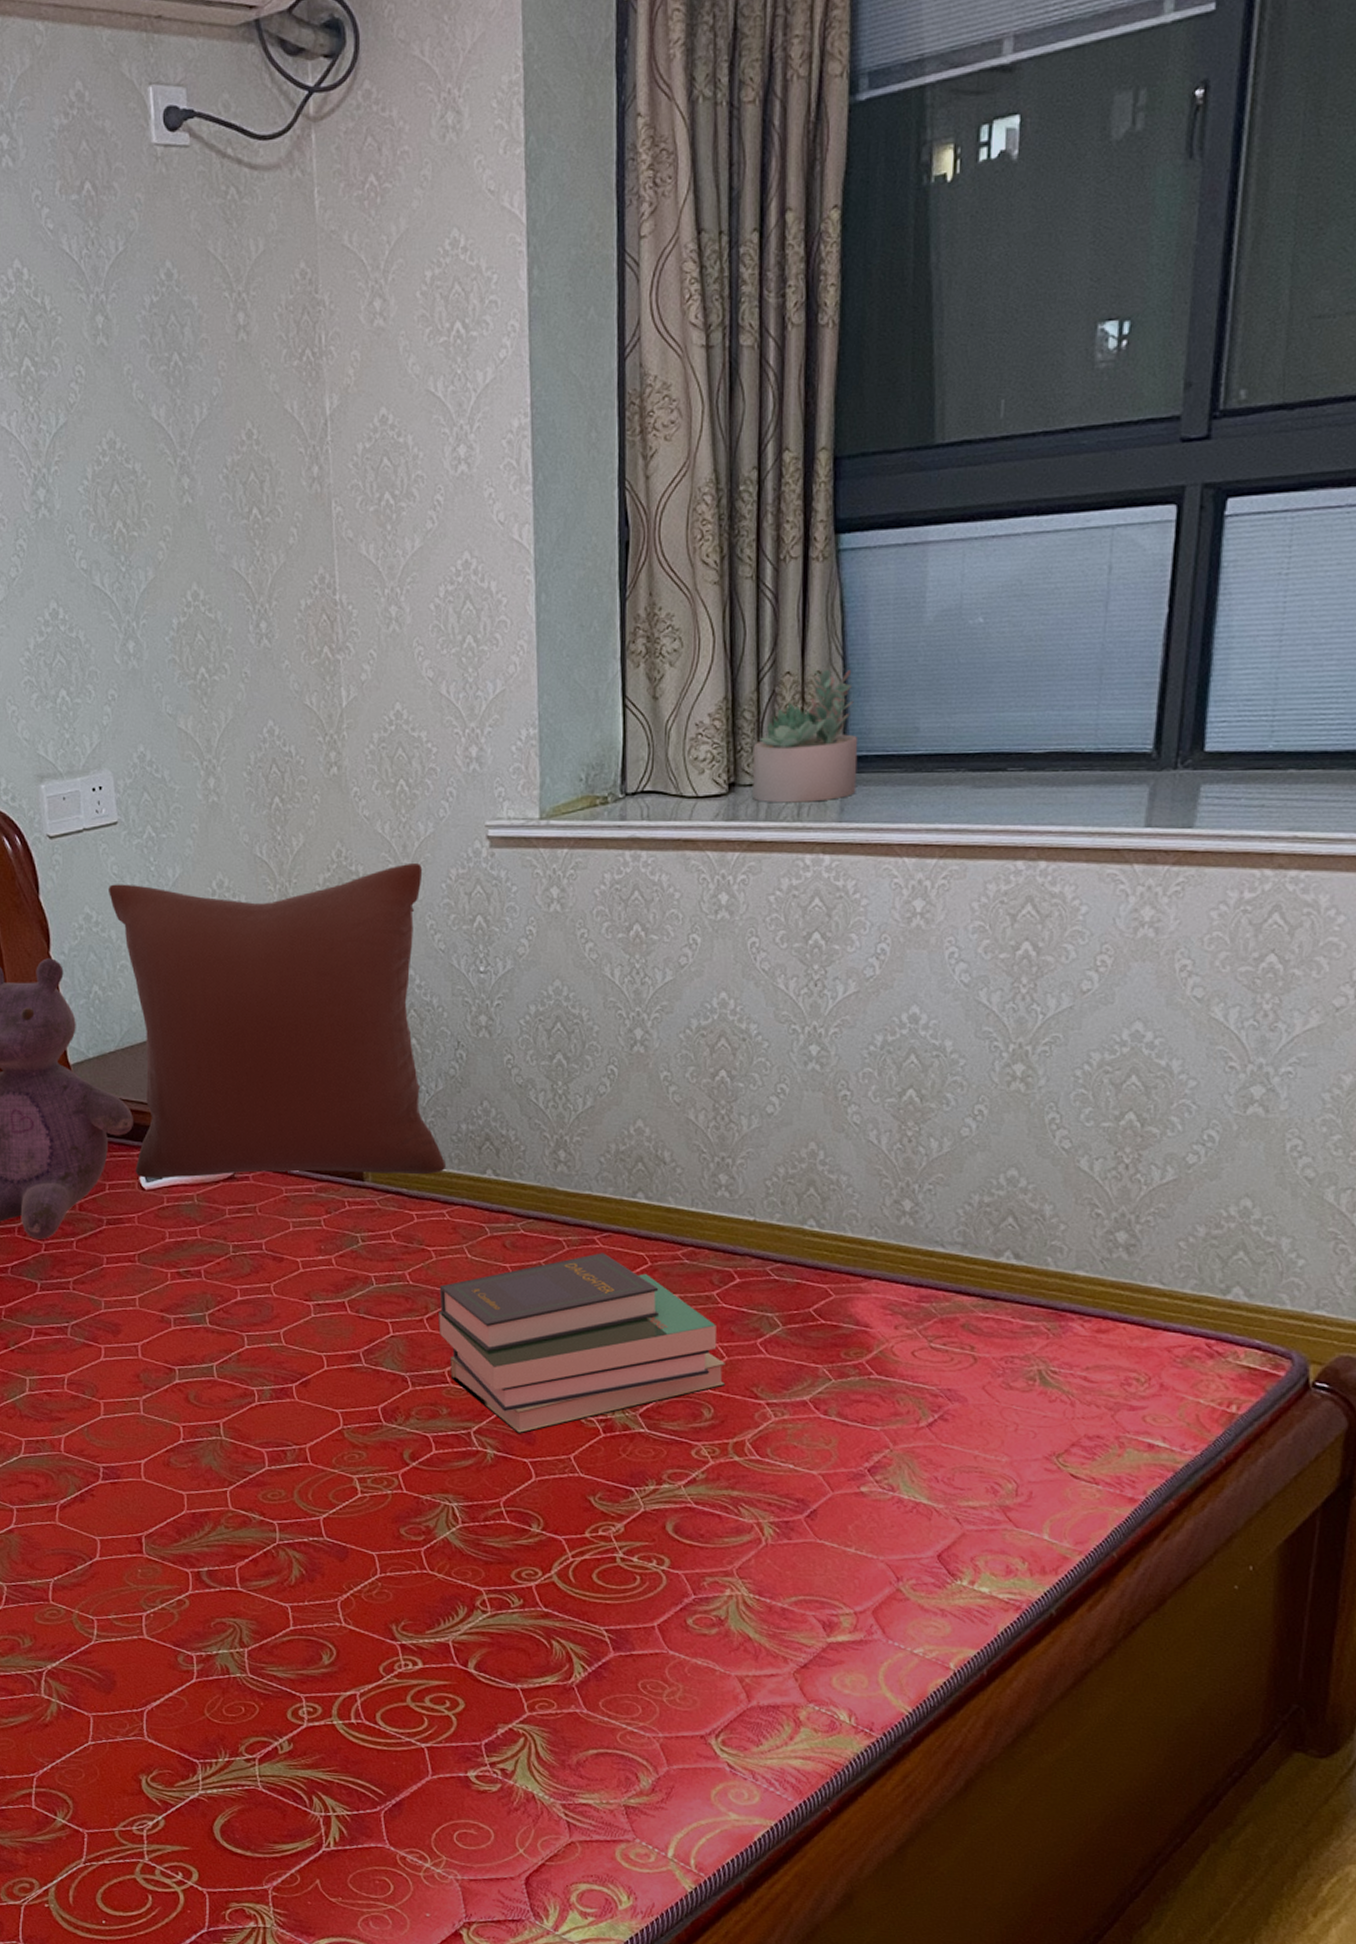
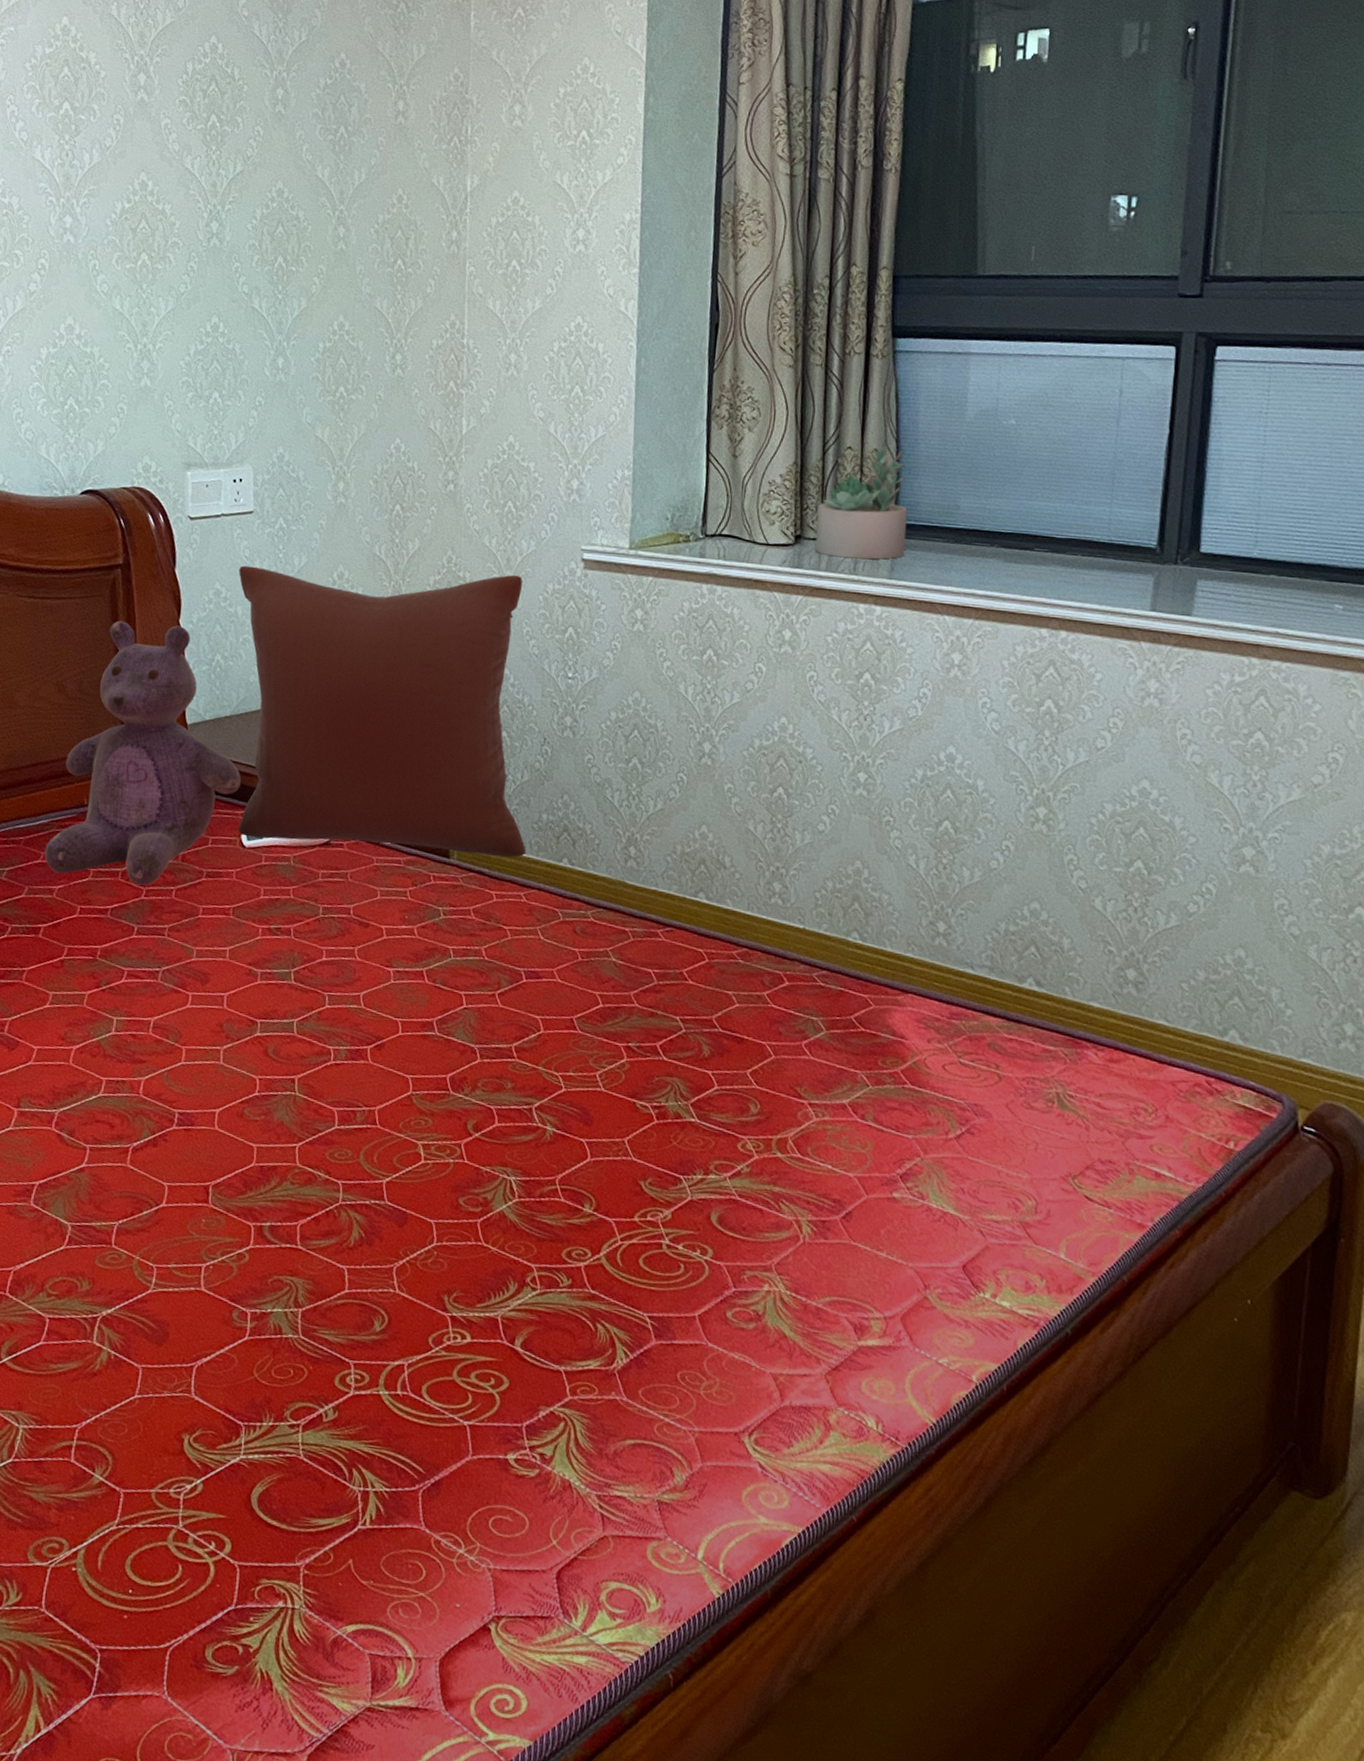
books: present [437,1253,726,1434] -> none [508,946,772,1114]

